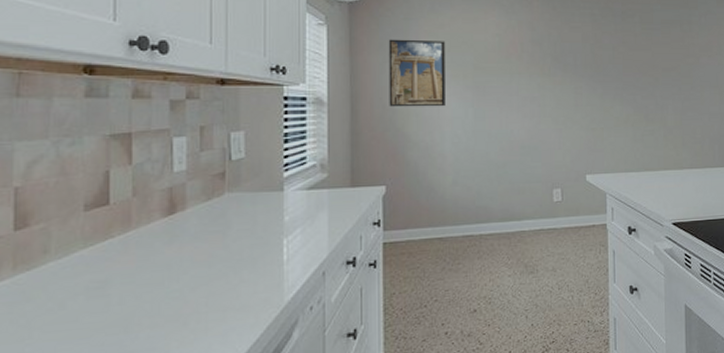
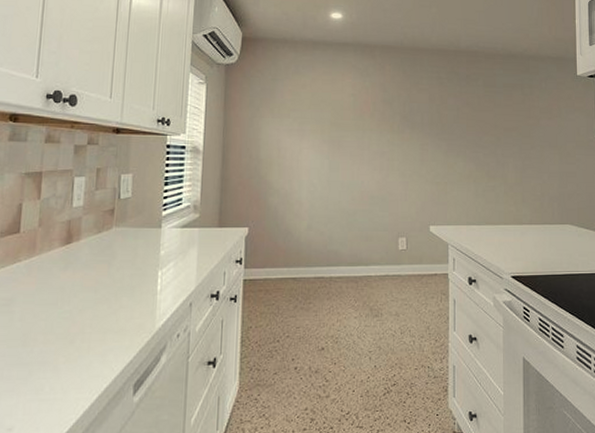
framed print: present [388,39,445,107] -> none [255,97,306,158]

